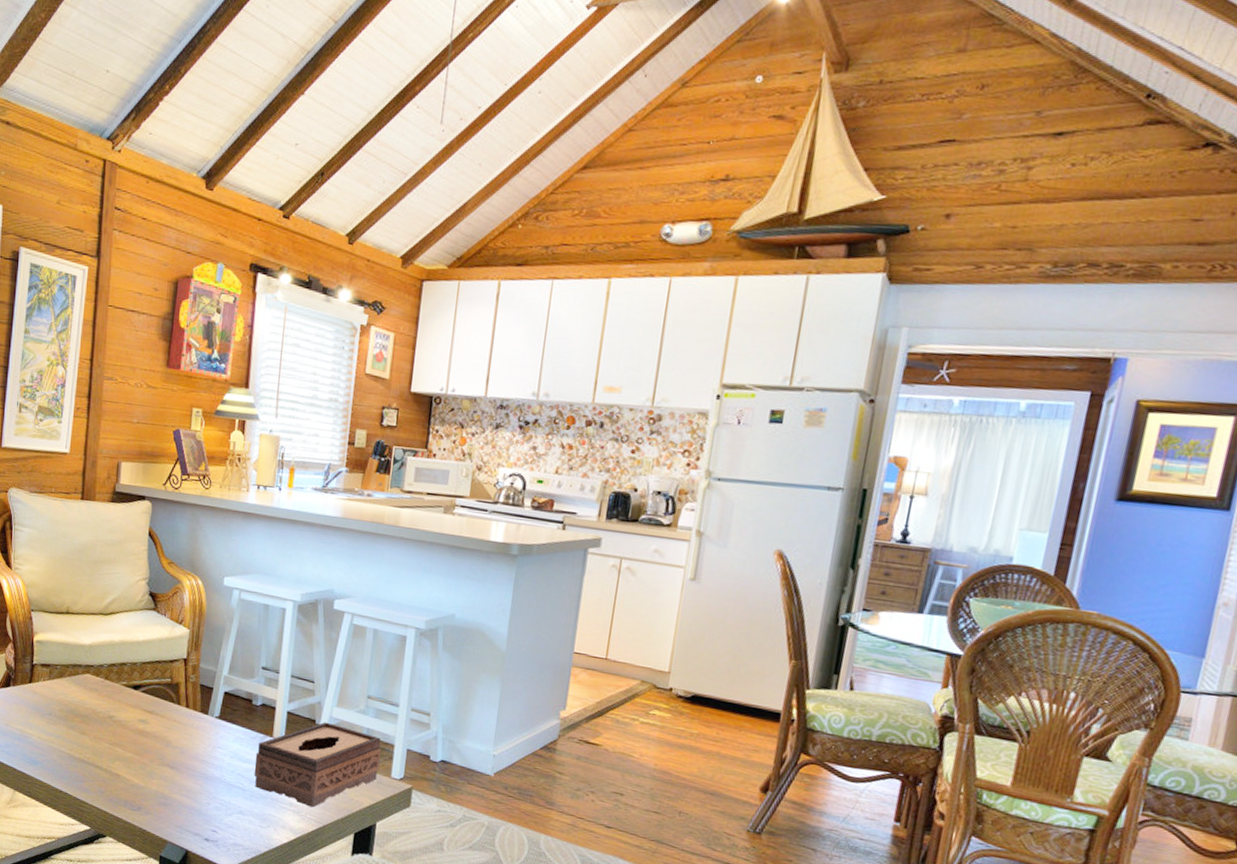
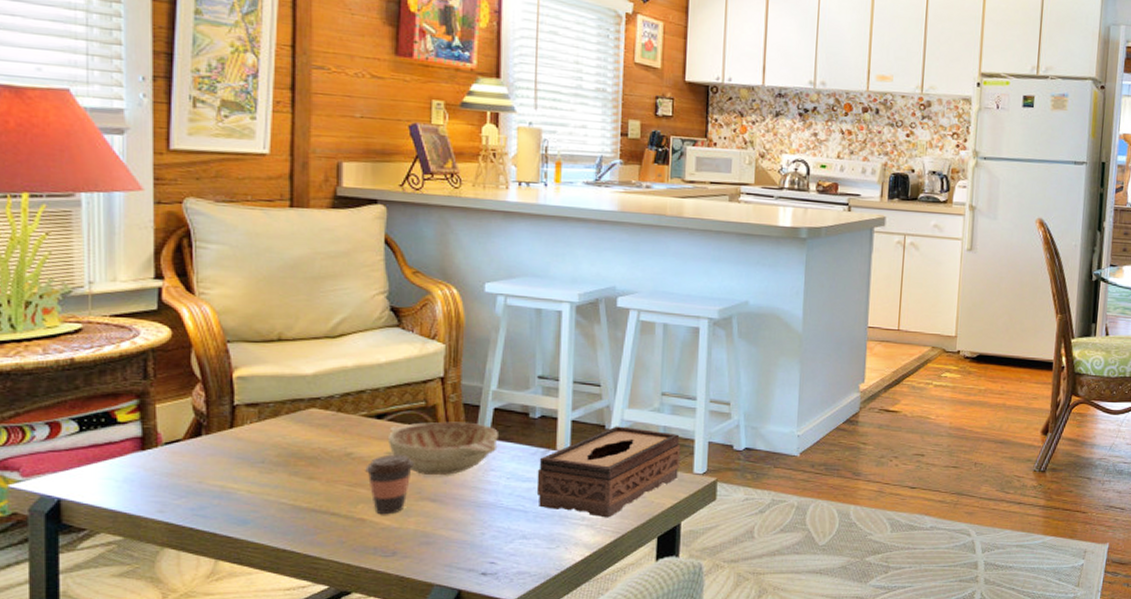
coffee cup: none [122,721,159,774] -> present [365,454,414,515]
decorative bowl: none [140,696,226,747] -> present [387,421,498,476]

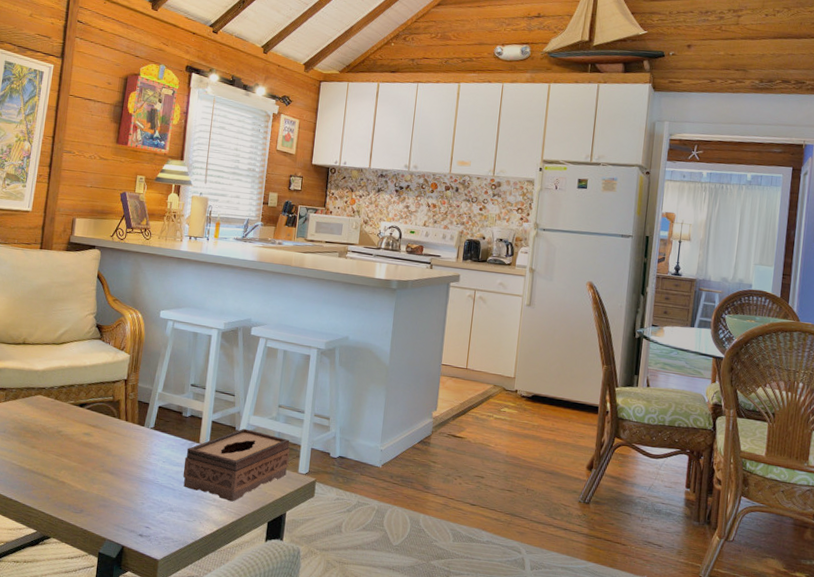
coffee cup: present [365,454,414,515] -> none [69,434,101,481]
decorative bowl: present [387,421,498,476] -> none [85,412,160,455]

